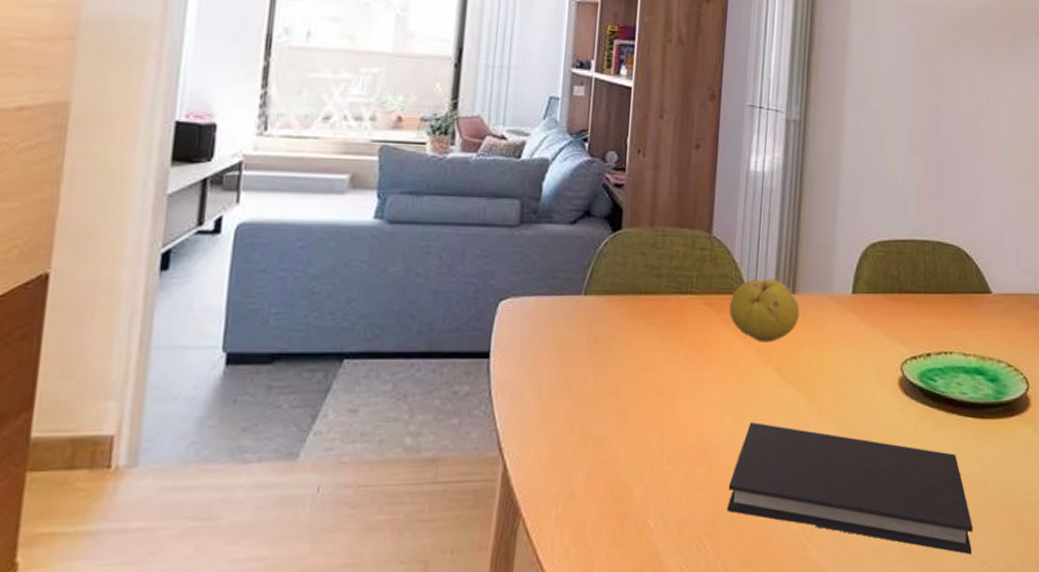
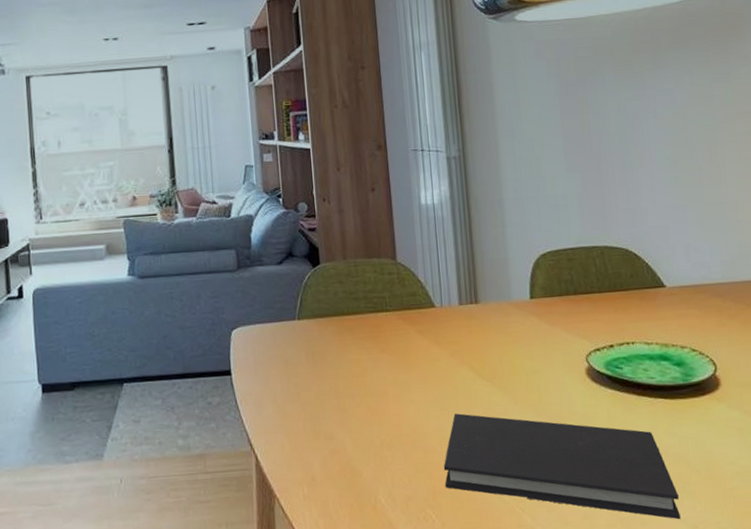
fruit: present [729,278,800,342] -> none [421,292,485,347]

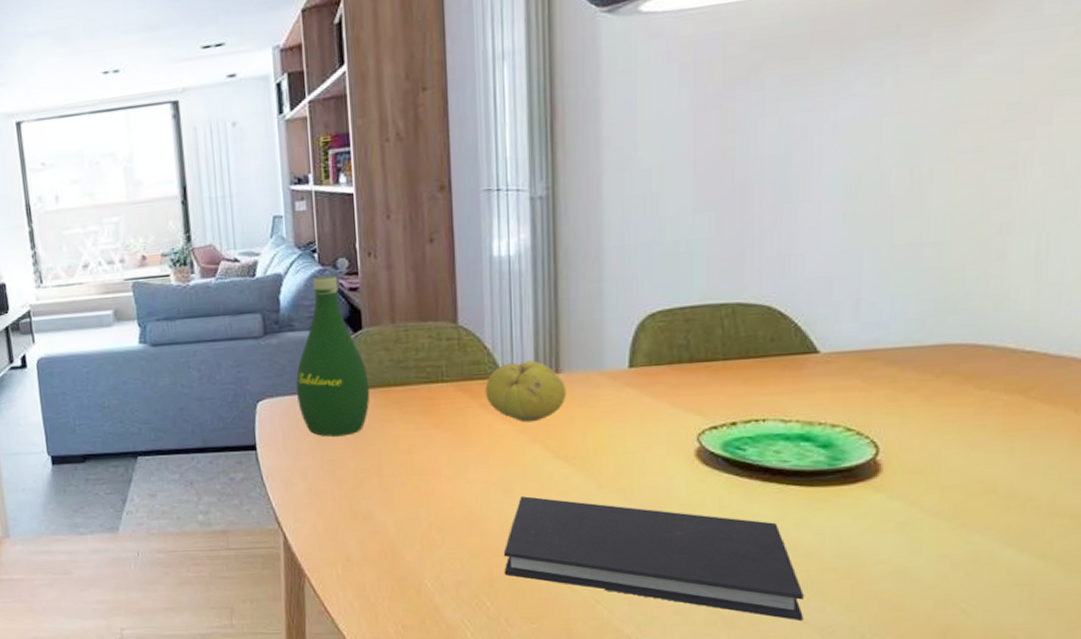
bottle: none [265,216,328,362] -> present [296,274,370,437]
fruit: none [421,292,485,347] -> present [485,360,567,422]

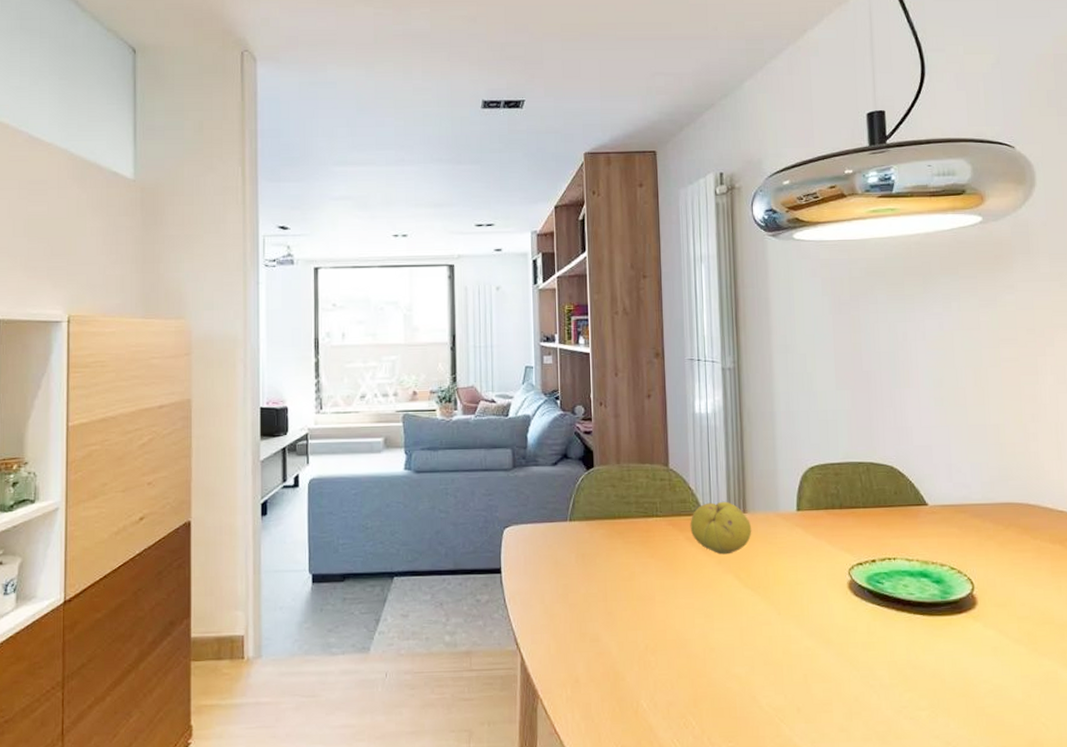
bottle: present [296,274,370,437] -> none [538,418,599,563]
diary: present [503,496,804,622] -> none [705,621,934,736]

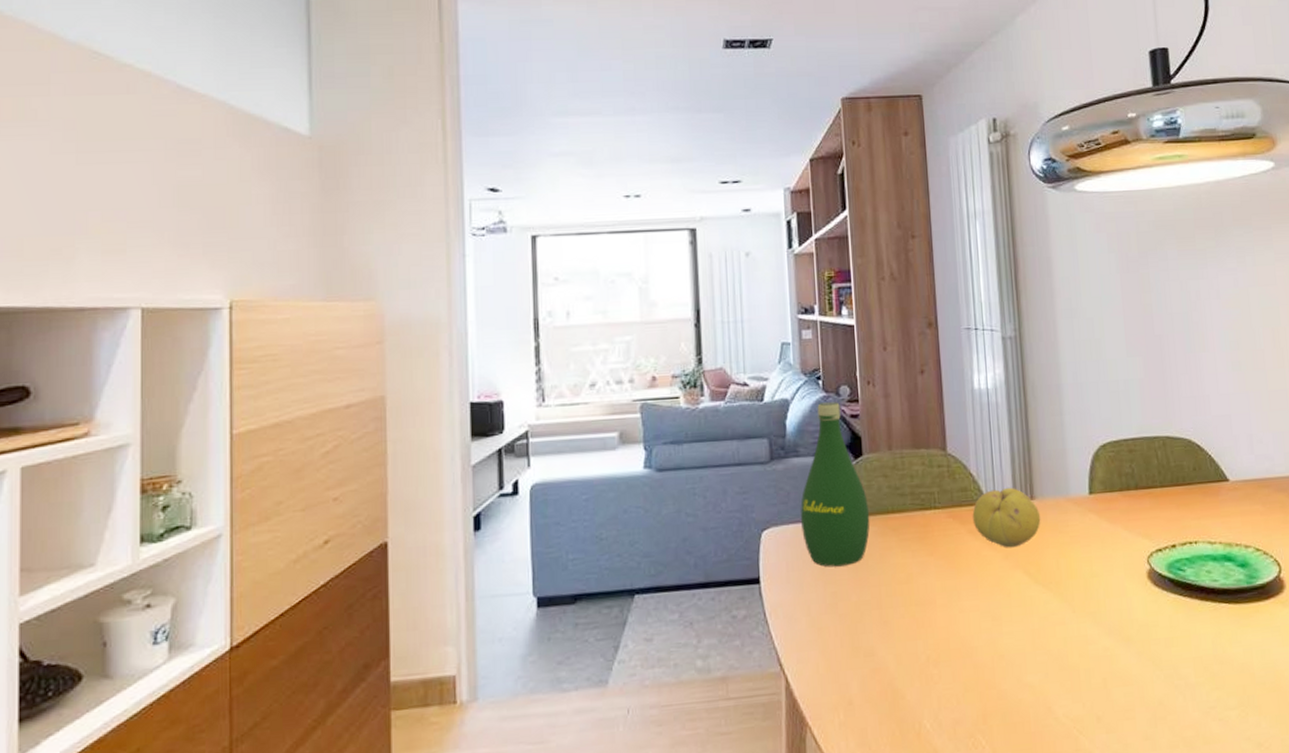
bottle: none [538,418,599,563] -> present [800,401,870,567]

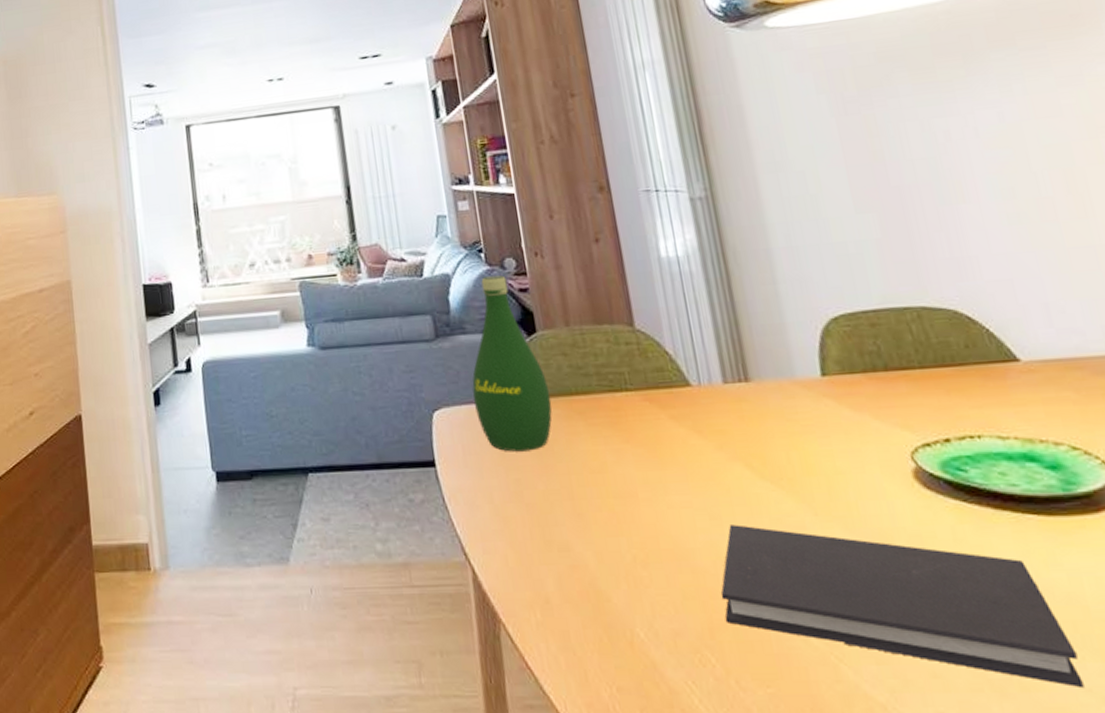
fruit: present [972,487,1041,548] -> none [672,367,761,437]
diary: none [995,623,1245,738] -> present [721,524,1084,689]

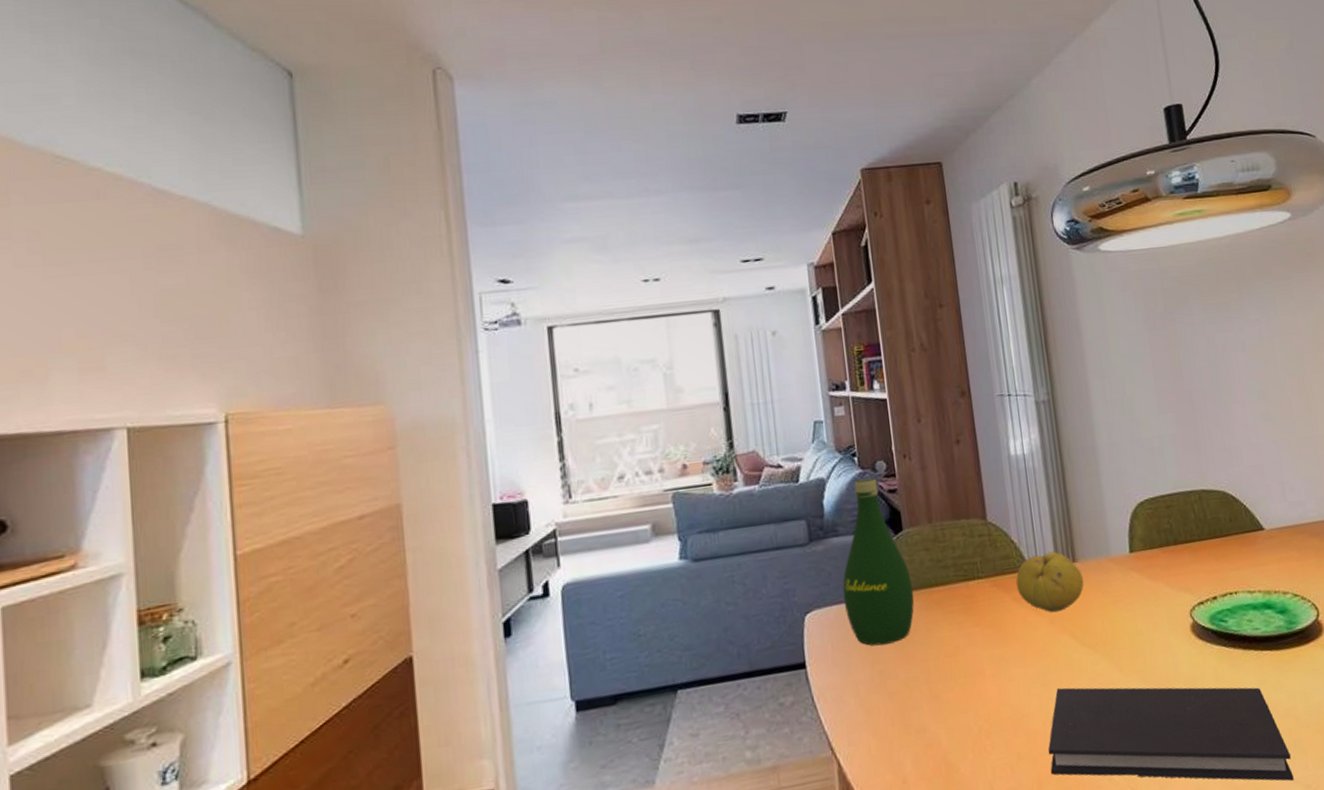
fruit: none [672,367,761,437] -> present [1016,551,1084,613]

